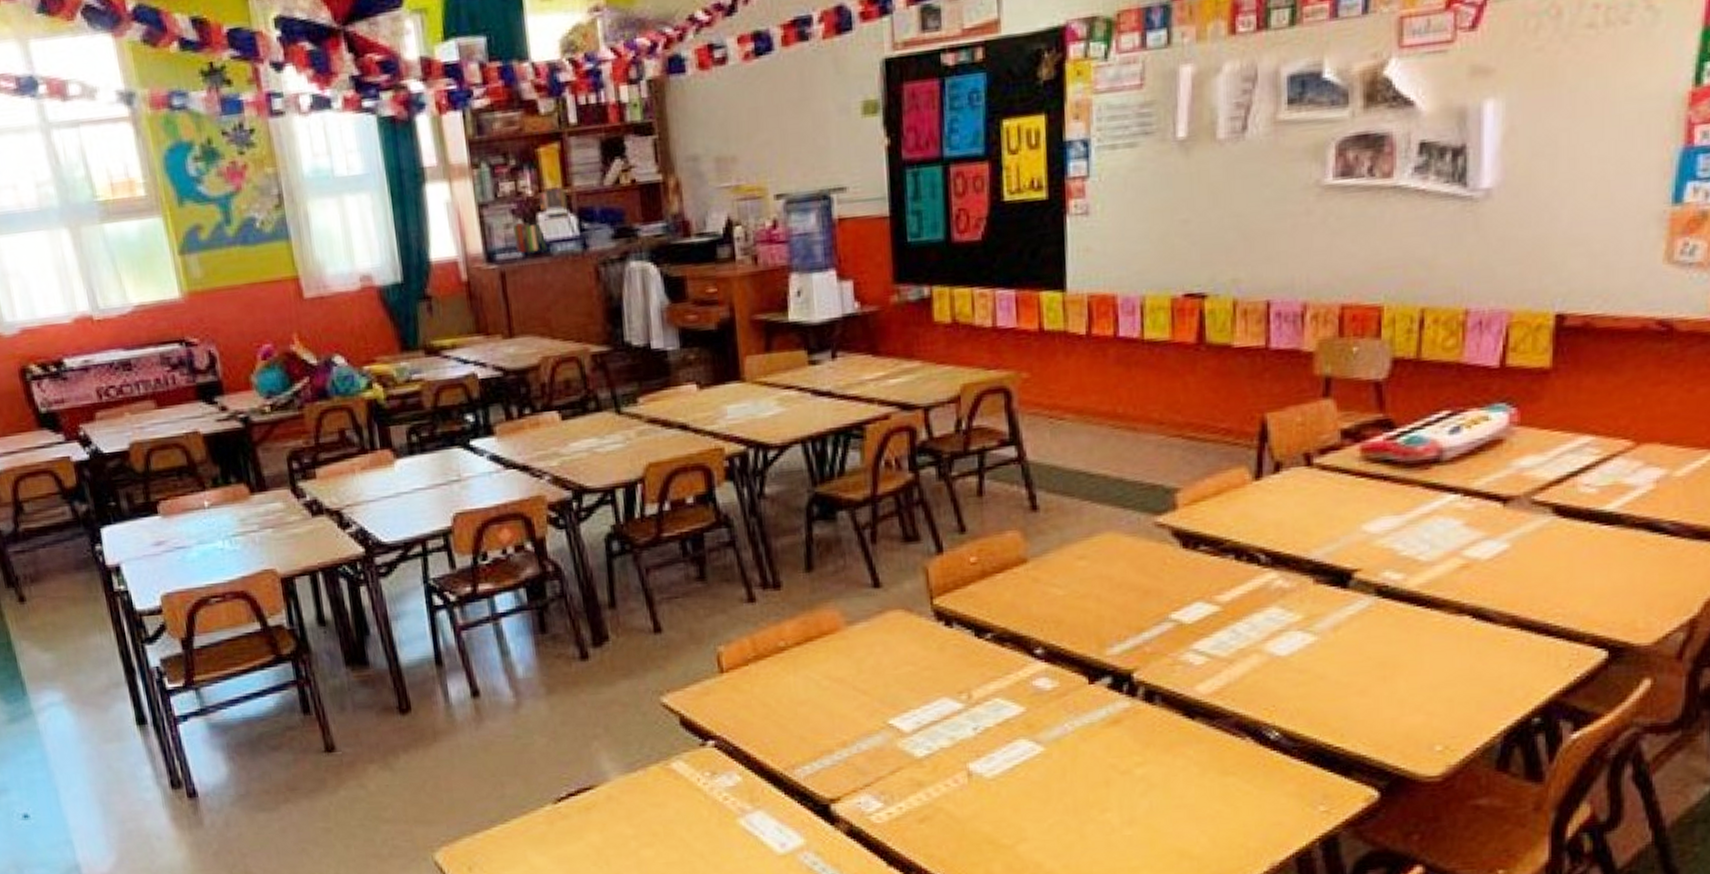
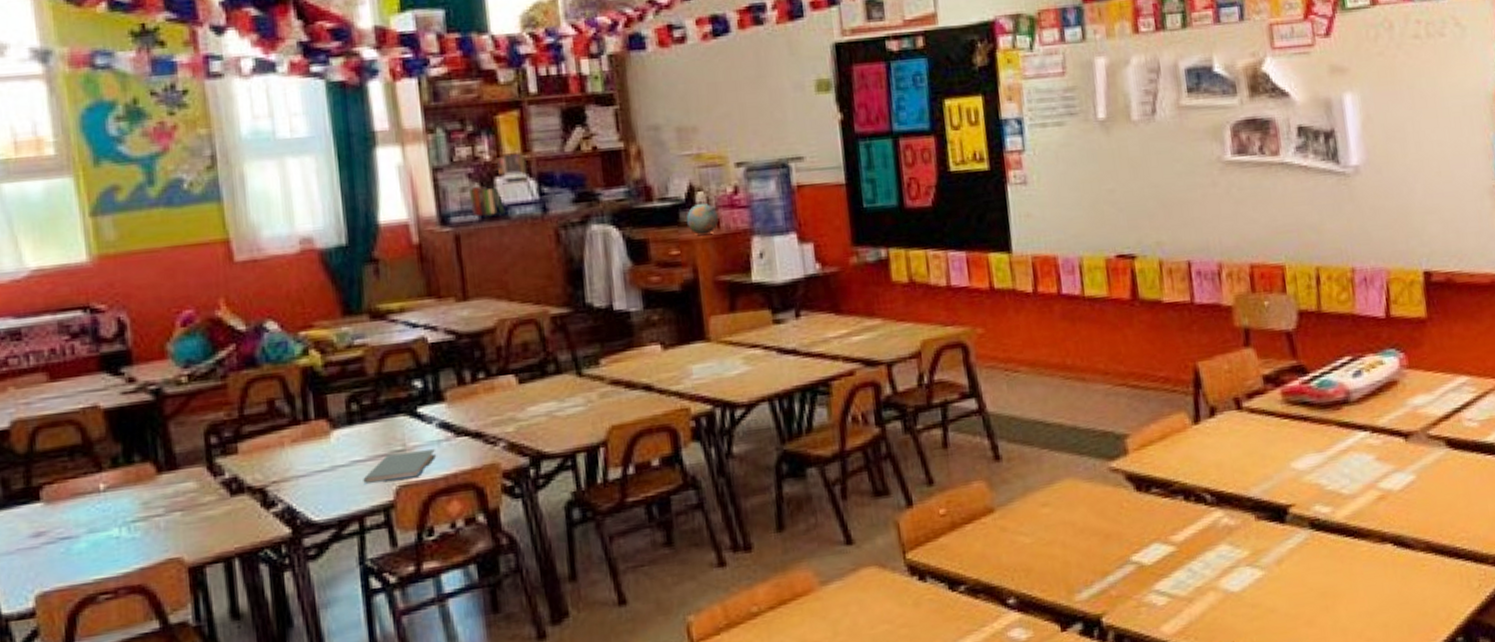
book: none [424,480,487,510] -> present [363,449,436,484]
globe: none [723,238,756,273] -> present [686,203,719,236]

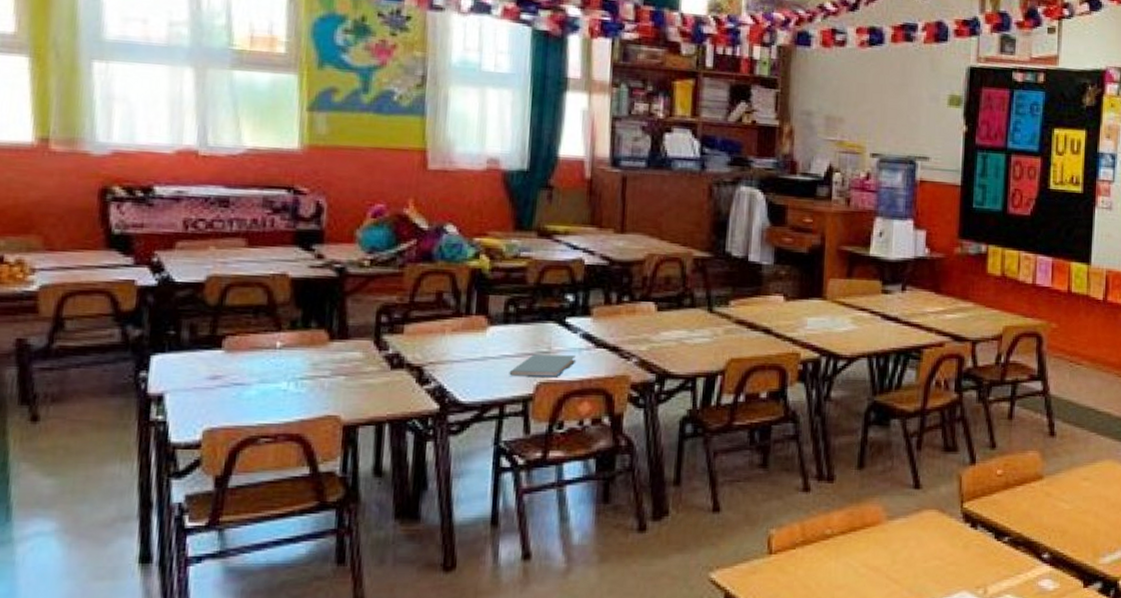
books: present [468,185,505,217] -> none [640,138,669,165]
books: present [496,153,529,185] -> none [668,115,695,142]
globe: present [686,203,719,236] -> none [822,182,850,210]

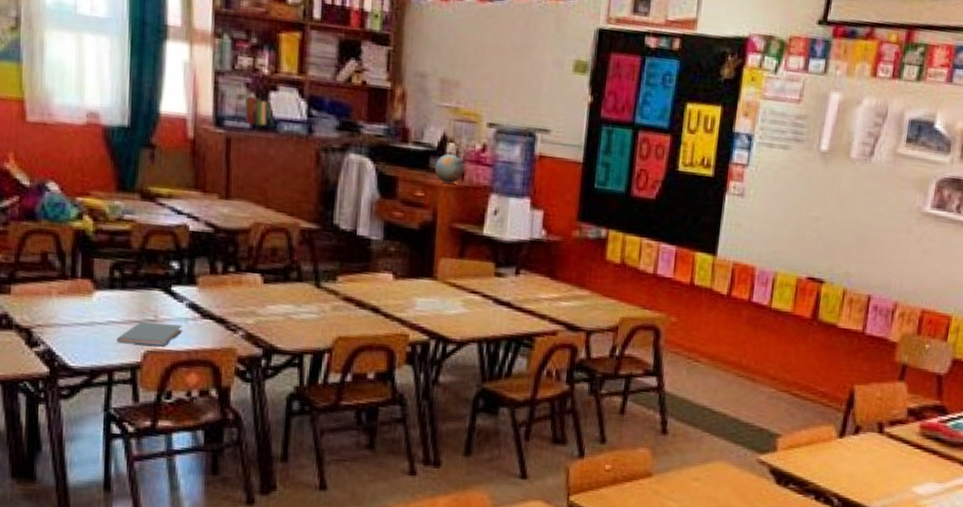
books: none [640,138,669,165] -> present [244,96,275,127]
globe: none [822,182,850,210] -> present [434,153,464,184]

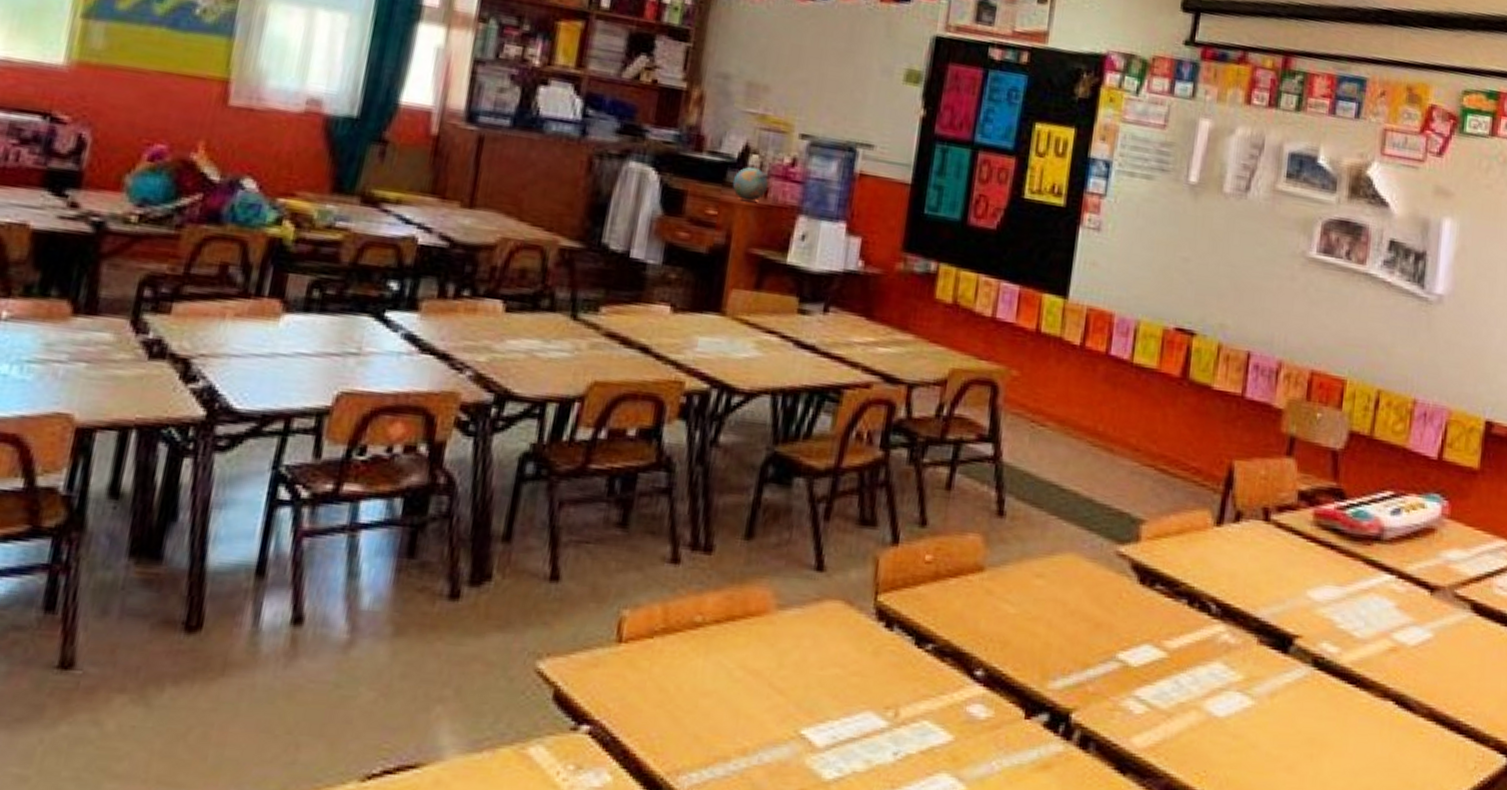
book: present [116,322,182,347] -> none [302,355,392,387]
books: present [244,96,275,127] -> none [503,90,542,127]

